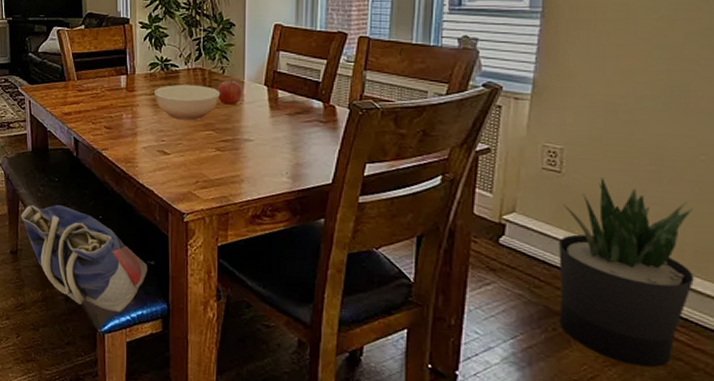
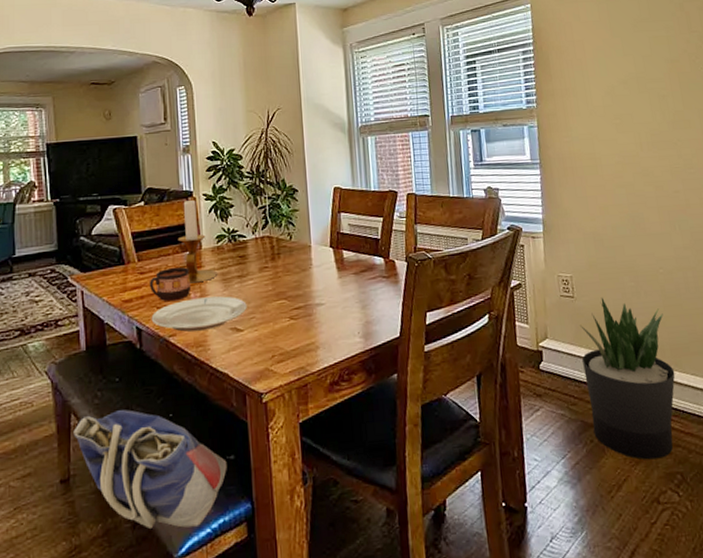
cup: none [86,89,124,119] -> present [149,267,192,302]
plate: none [87,119,175,149] -> present [151,296,247,332]
candlestick: none [113,27,148,105] -> present [177,200,217,283]
bowl: present [153,85,221,121] -> none [222,253,290,293]
fruit: present [217,78,242,105] -> none [286,243,310,271]

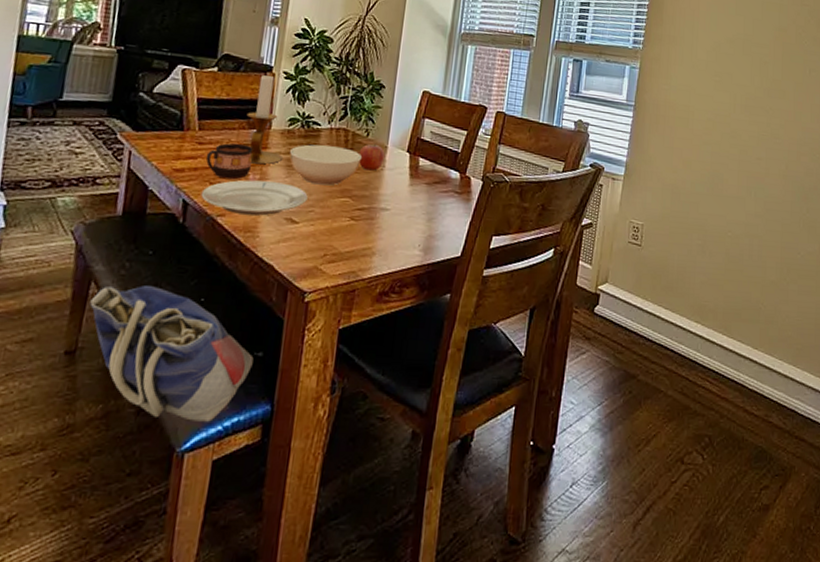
bowl: none [222,253,290,293] -> present [289,144,363,186]
fruit: none [286,243,310,271] -> present [359,142,385,171]
planter: present [579,297,676,460] -> none [634,250,723,419]

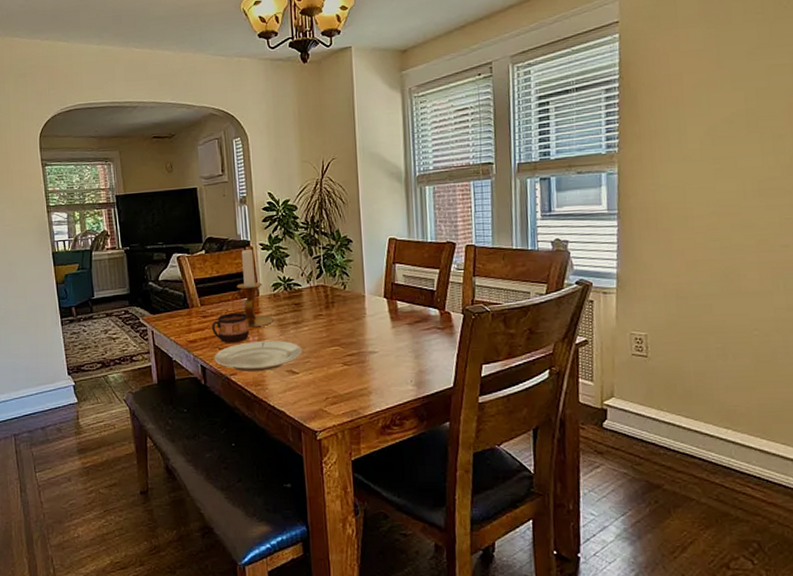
tote bag: present [89,285,254,422] -> none [150,437,284,541]
bowl: present [289,144,363,186] -> none [278,302,344,338]
fruit: present [359,142,385,171] -> none [339,293,364,319]

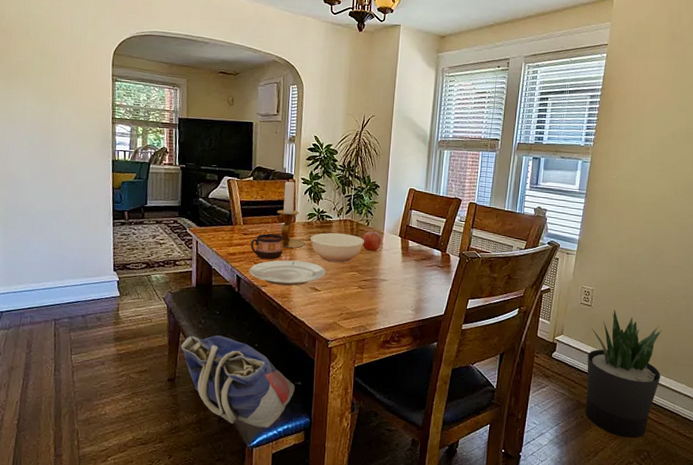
tote bag: none [150,437,284,541] -> present [181,335,295,428]
bowl: none [278,302,344,338] -> present [310,232,365,263]
fruit: none [339,293,364,319] -> present [362,230,382,251]
planter: none [651,358,762,526] -> present [585,309,662,438]

